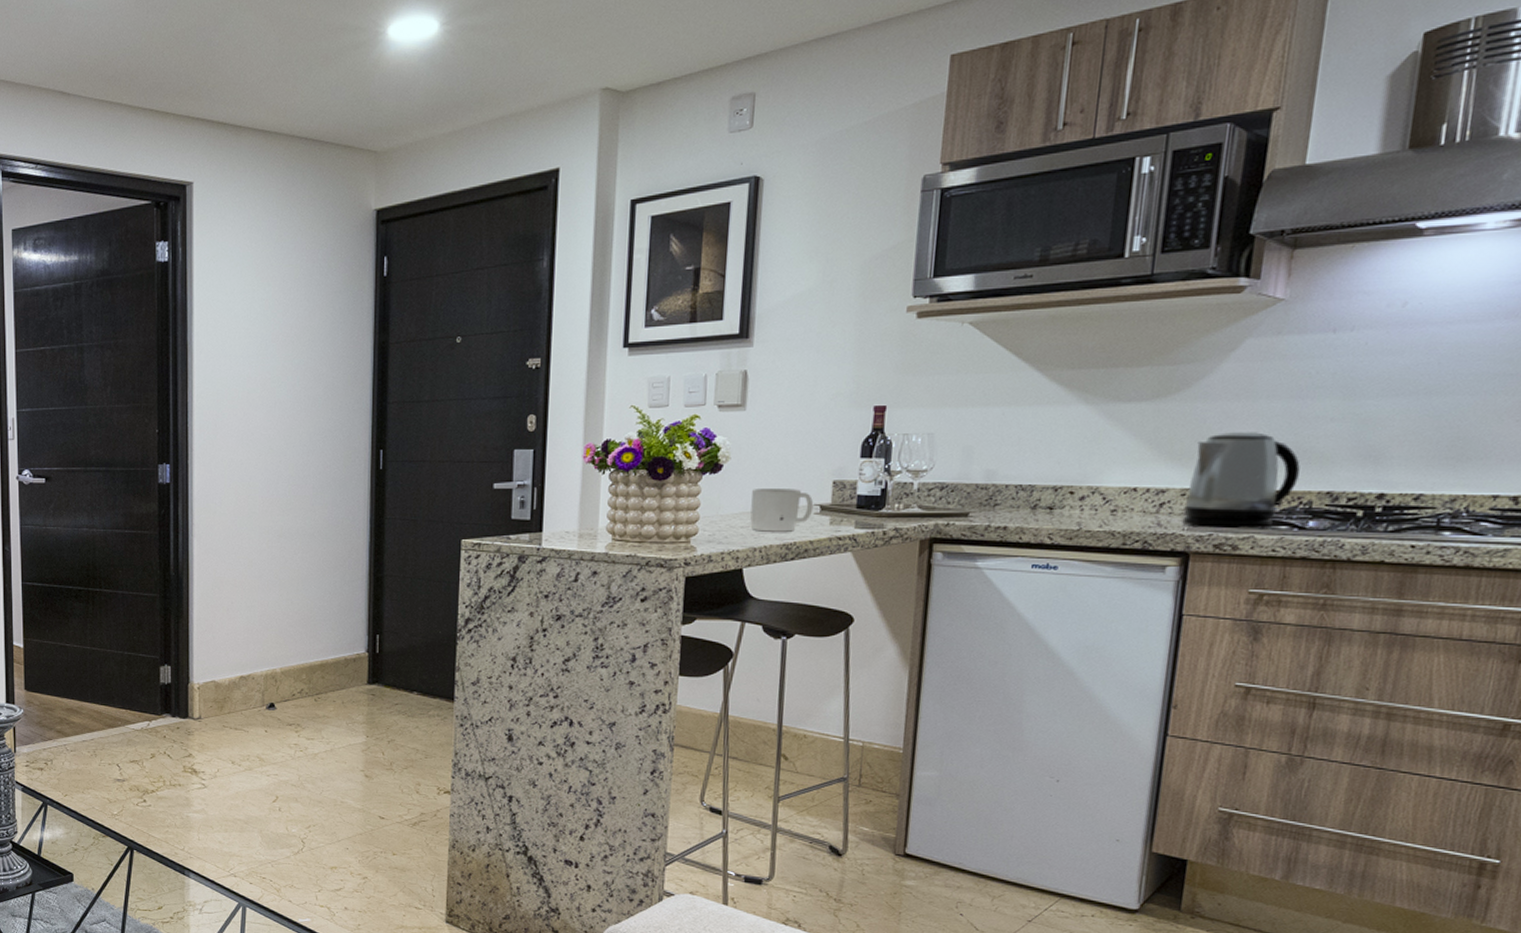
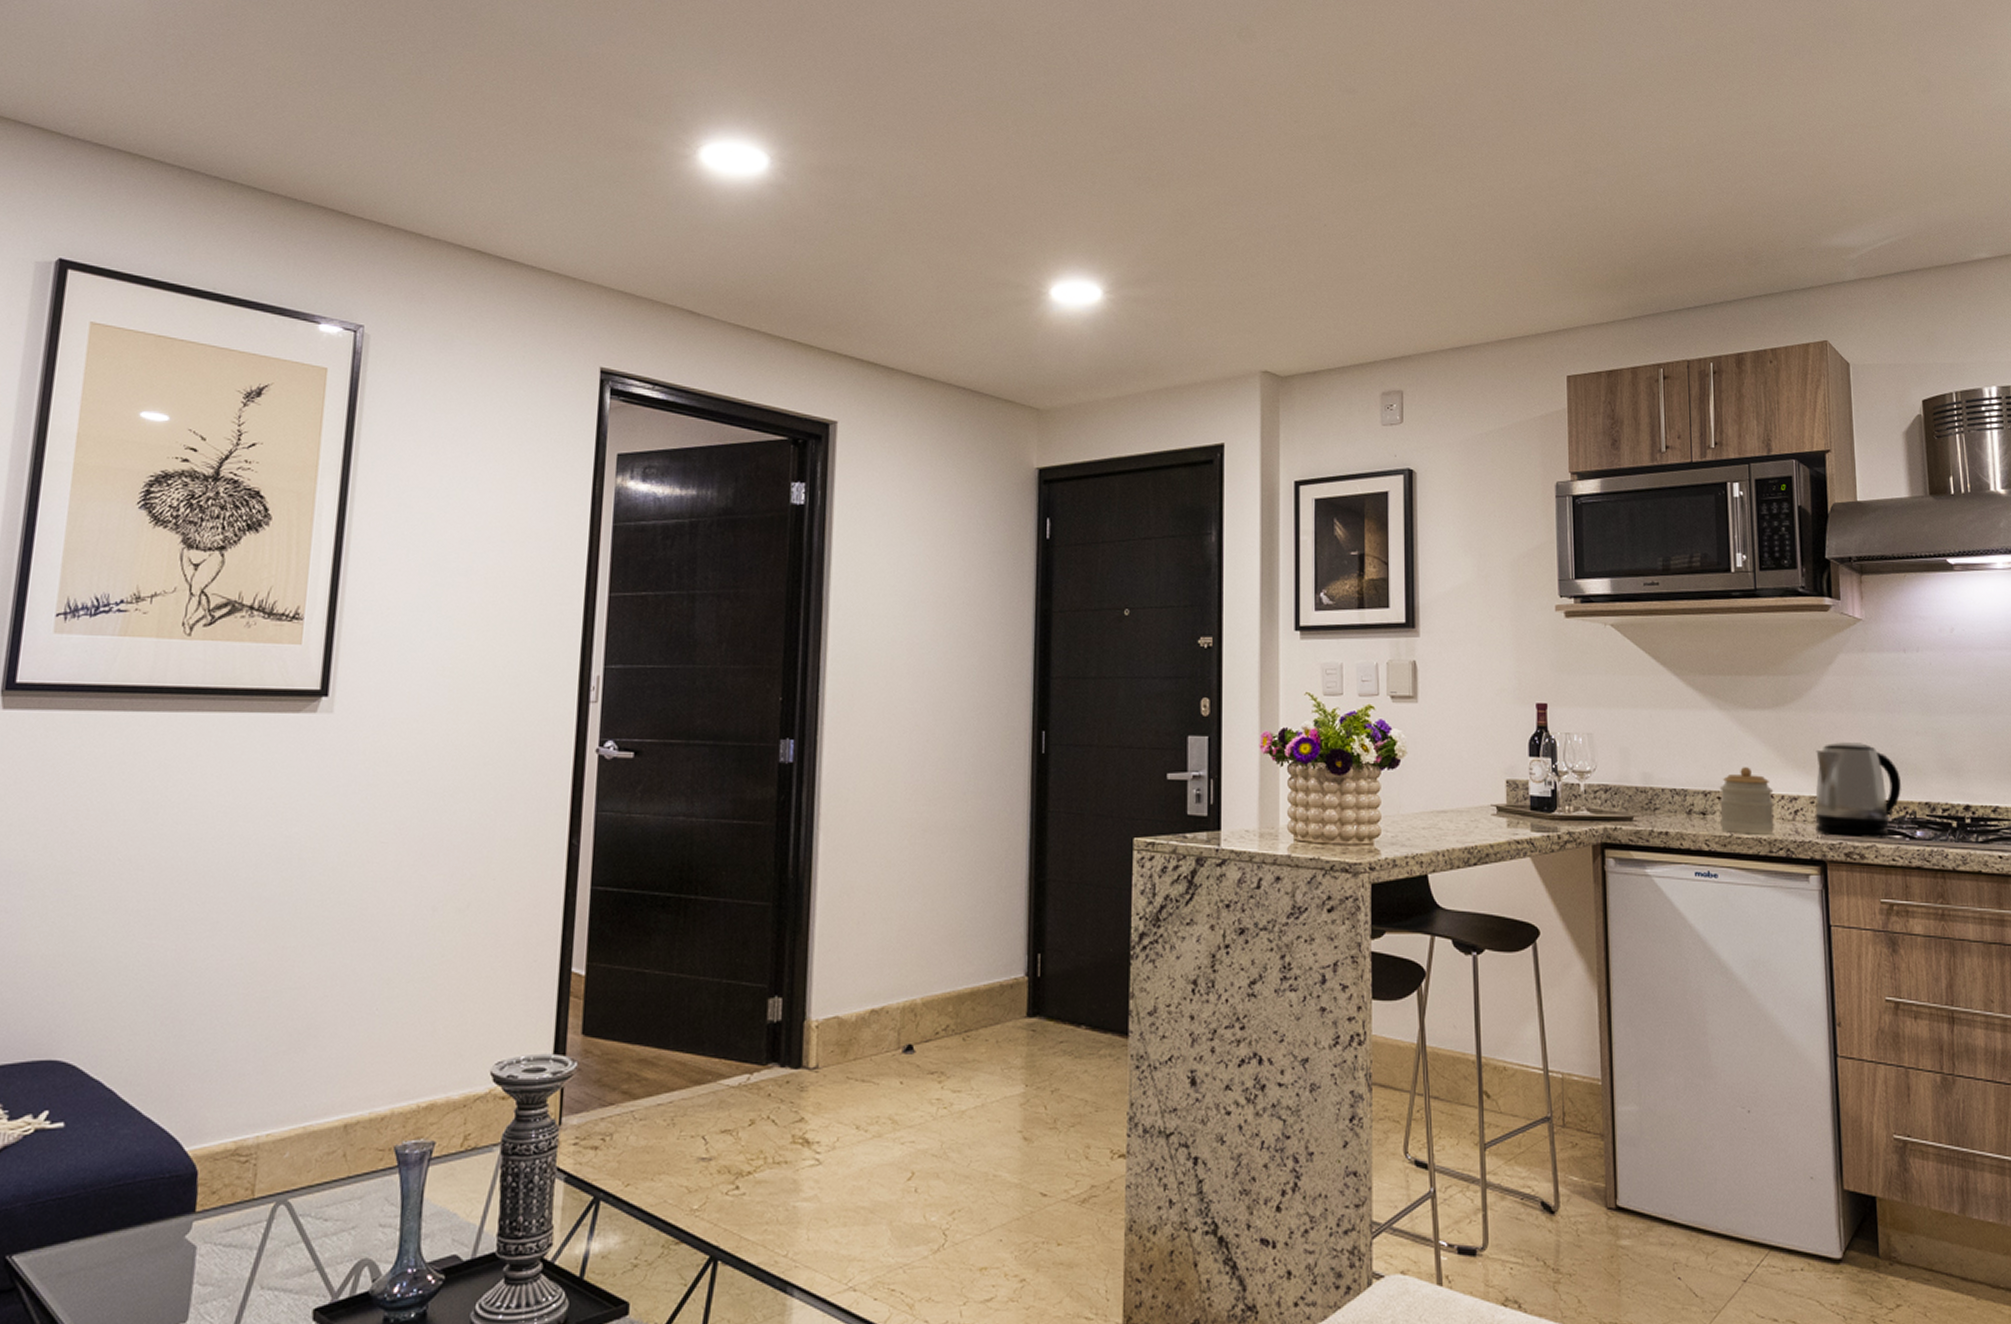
mug: present [750,489,814,533] -> none [1431,787,1491,836]
jar: none [1068,461,1138,528] -> present [1719,767,1774,835]

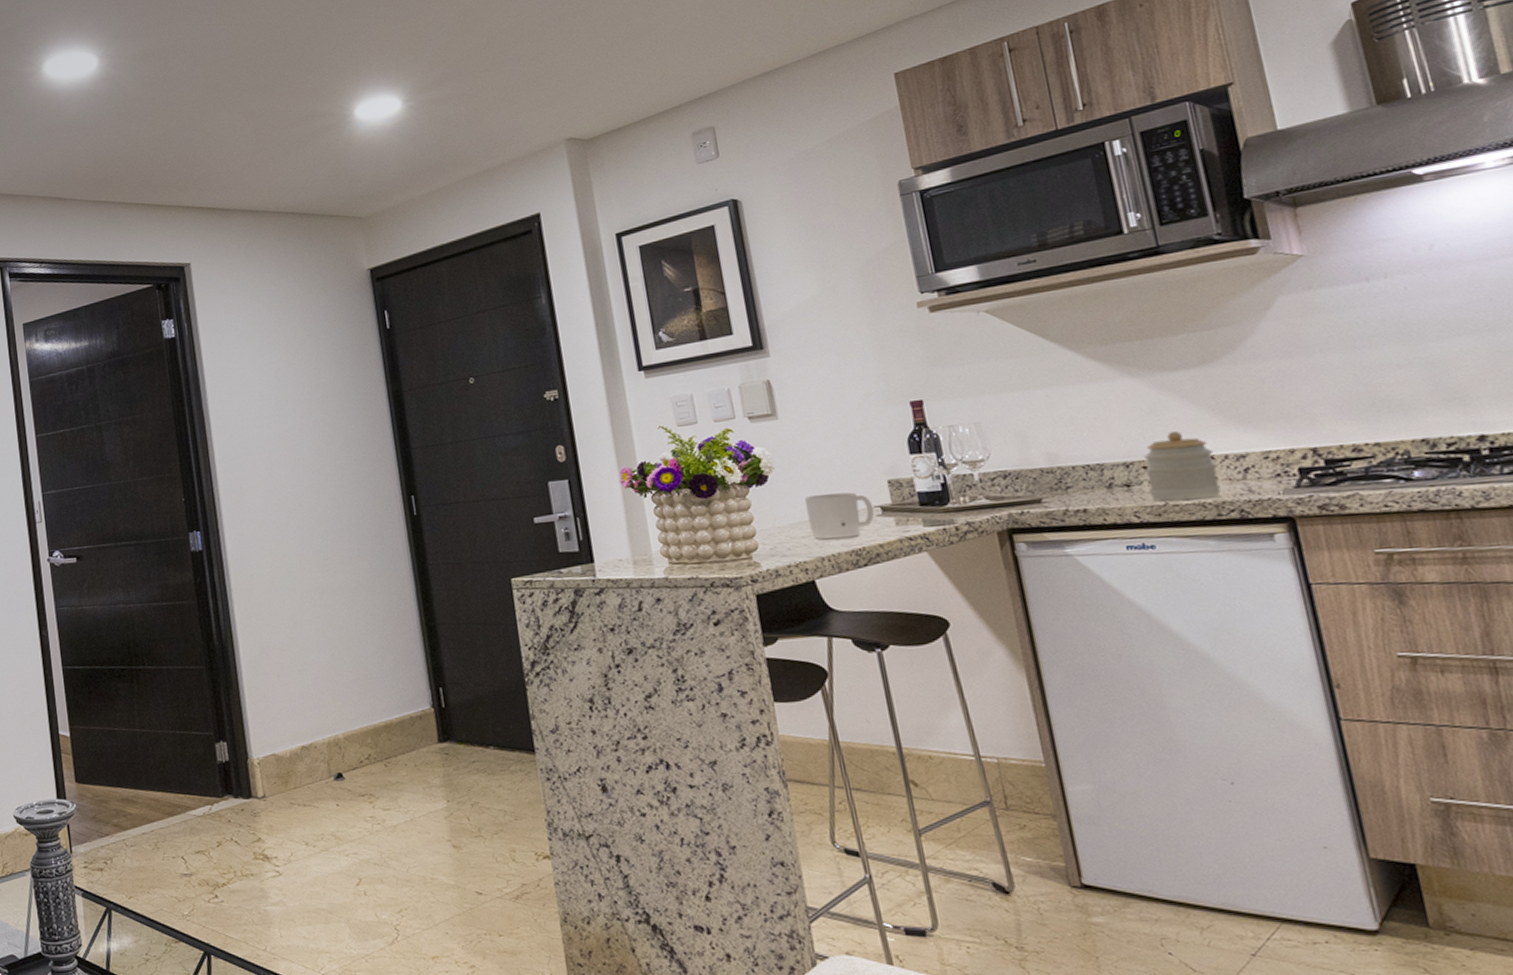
mug: none [1431,787,1491,836] -> present [805,492,875,541]
kettle: present [1815,742,1901,838] -> none [1263,386,1386,490]

